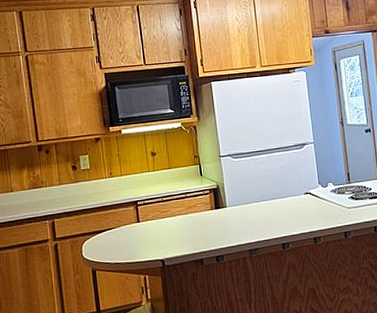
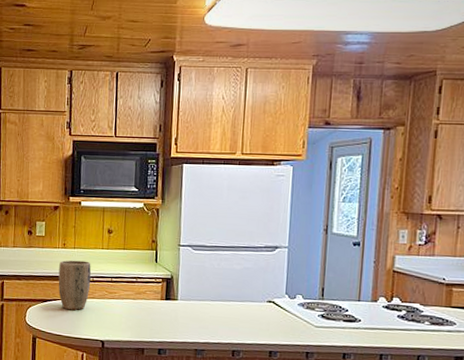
plant pot: none [108,186,143,236] -> present [58,260,91,310]

